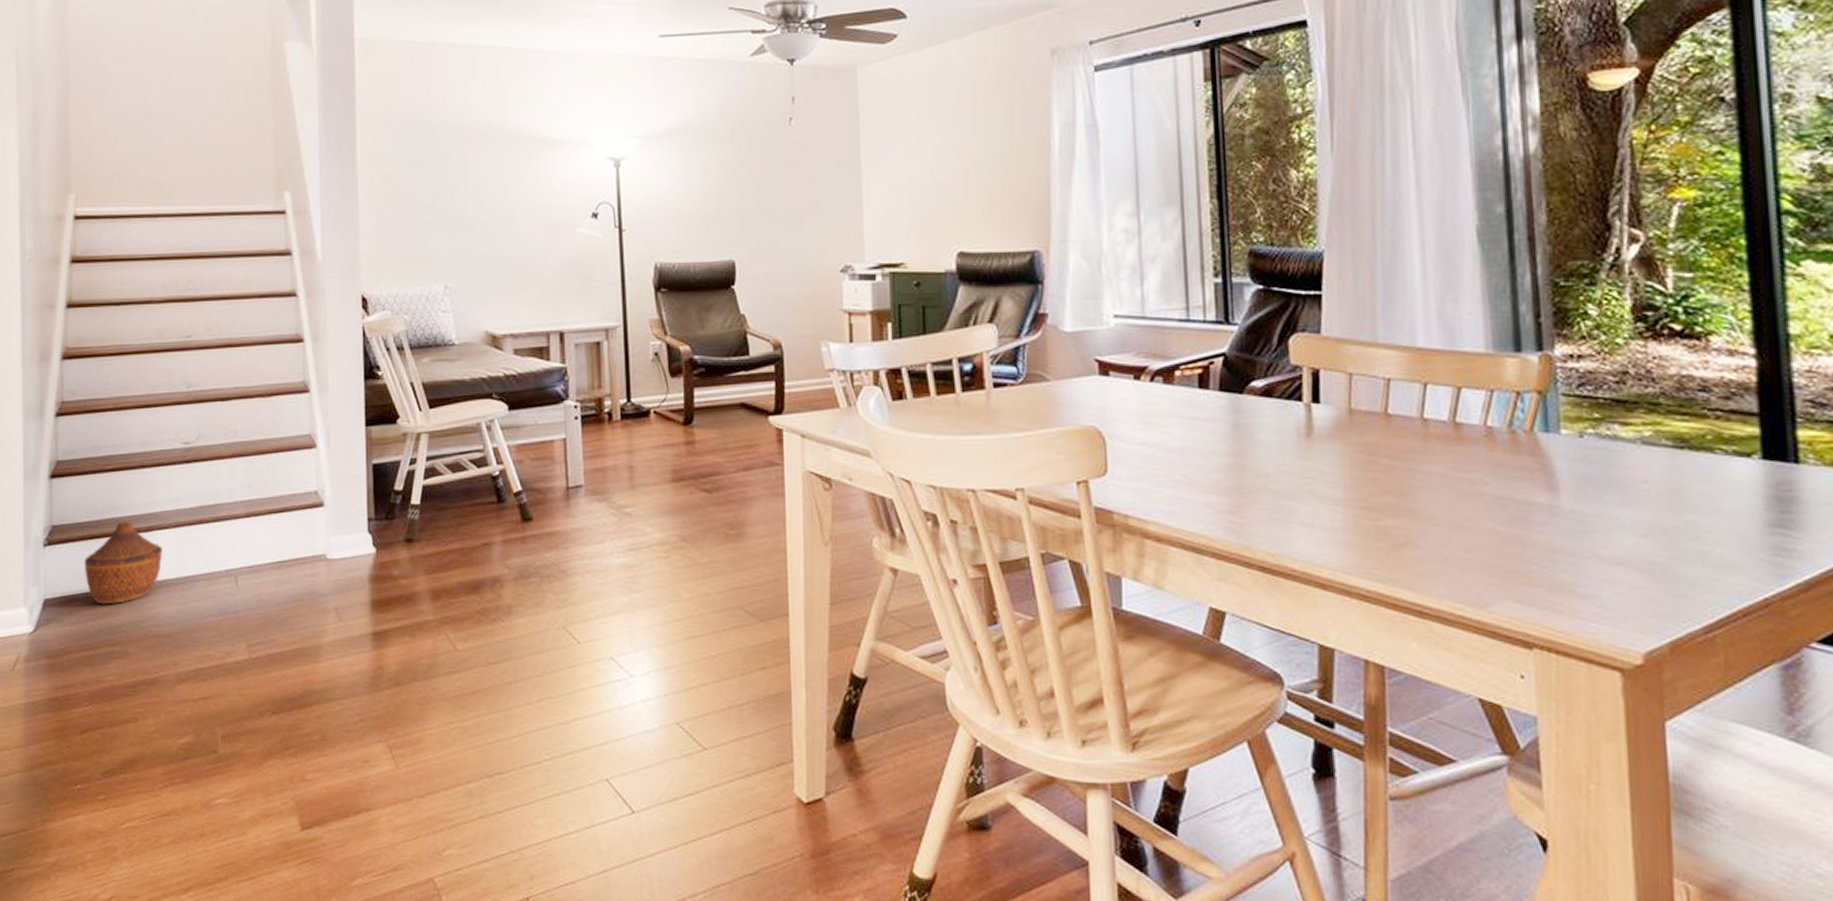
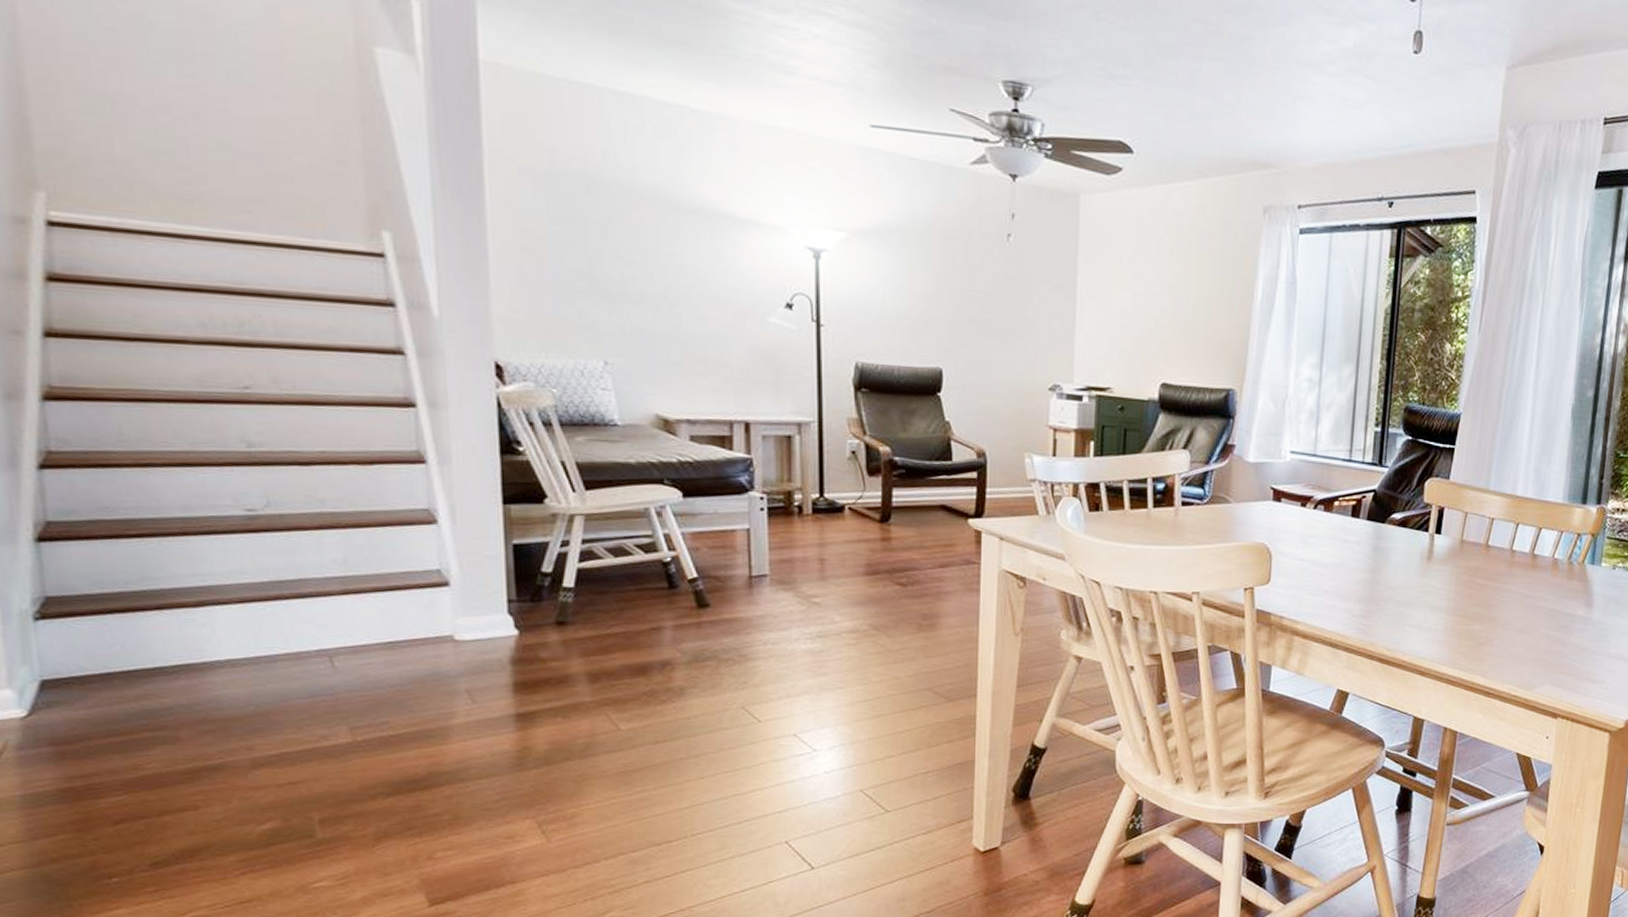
woven basket: present [85,521,162,605] -> none [102,594,222,687]

